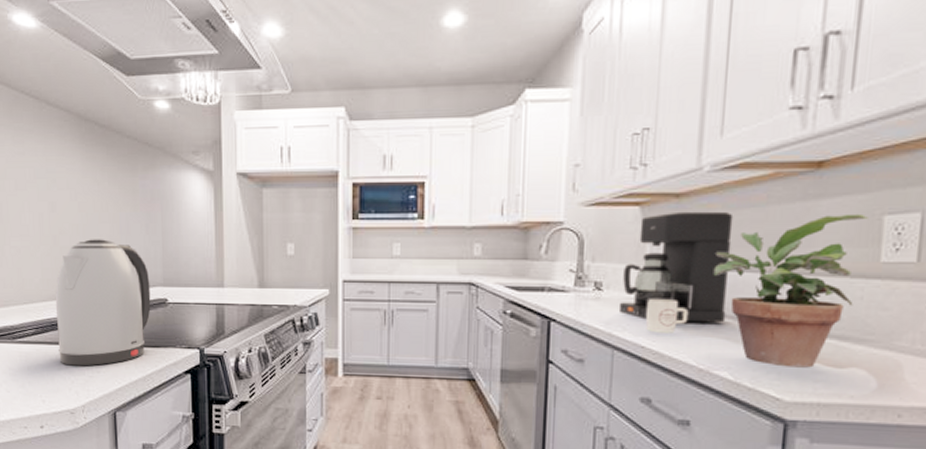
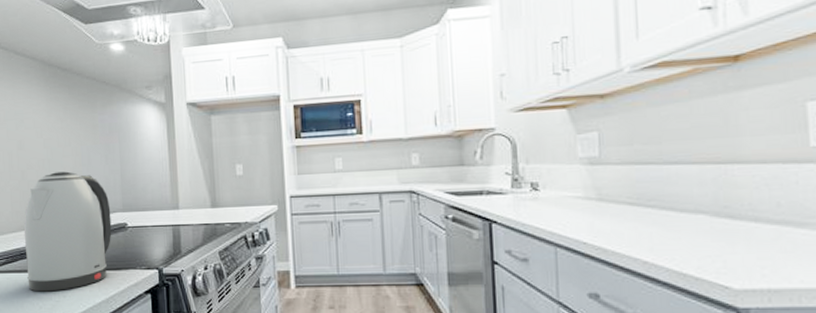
coffee maker: present [618,211,734,323] -> none [556,108,664,217]
mug: present [645,298,689,333] -> none [583,194,627,229]
potted plant: present [713,213,868,368] -> none [645,101,791,255]

